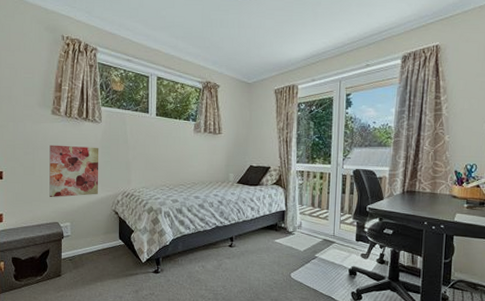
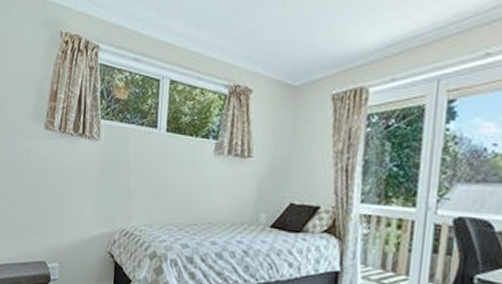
wall art: present [49,144,99,197] -> none [37,166,96,231]

